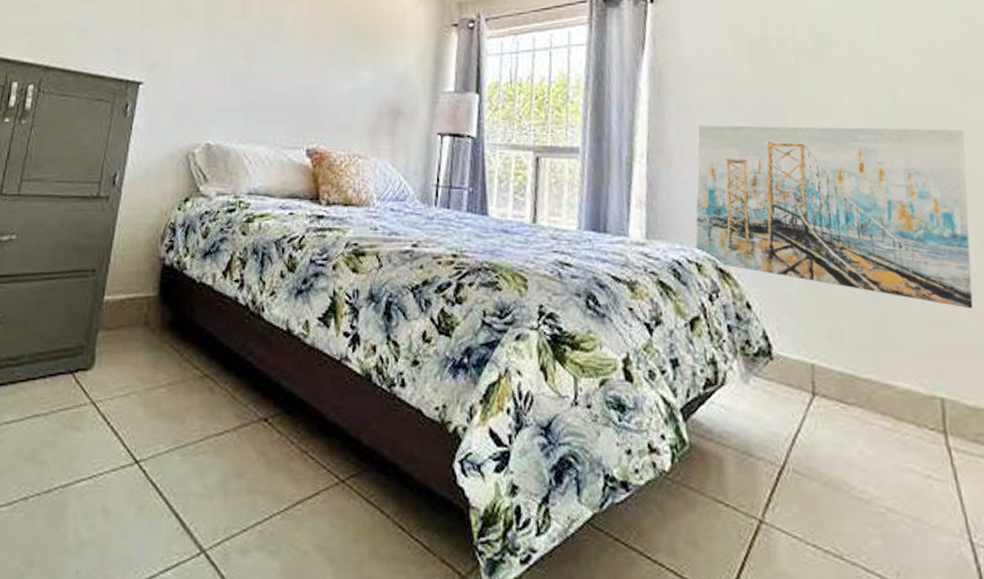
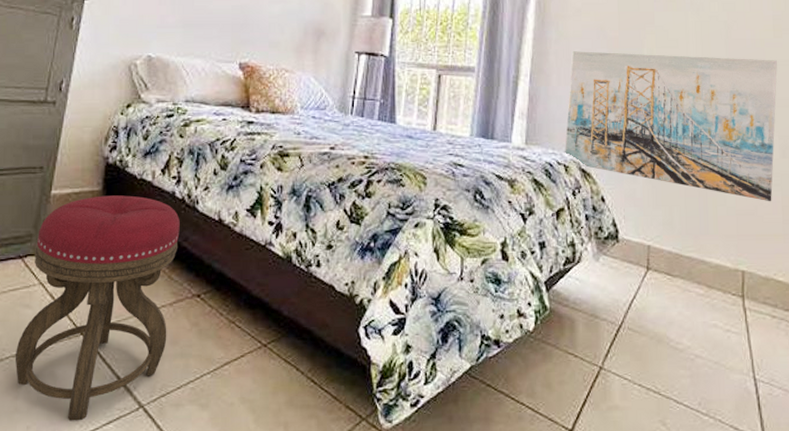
stool: none [65,301,244,566] -> present [16,195,180,421]

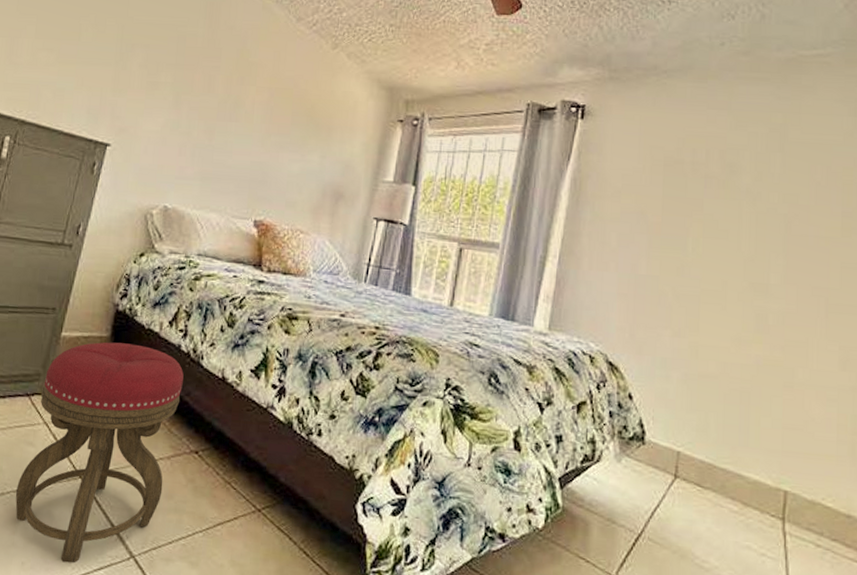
wall art: present [564,51,777,202] -> none [590,234,843,419]

